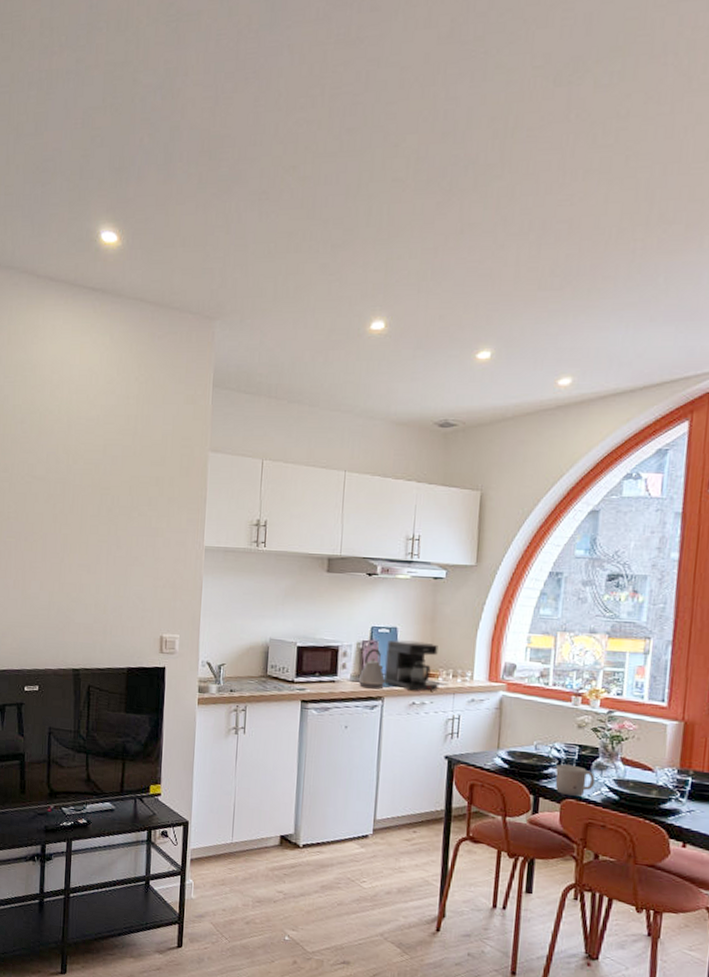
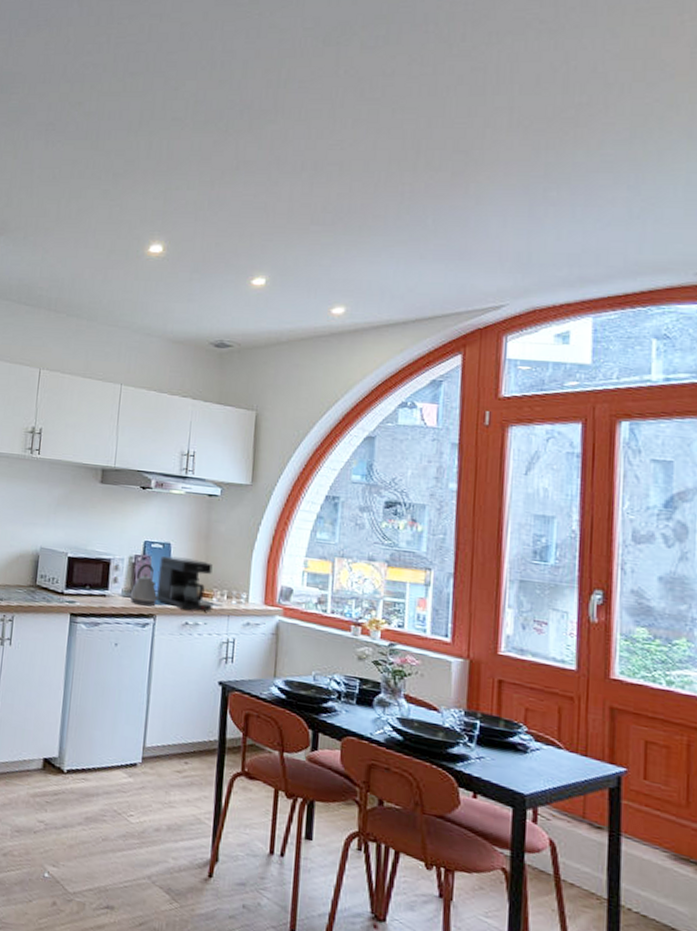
mug: present [555,764,596,797] -> none [335,697,378,735]

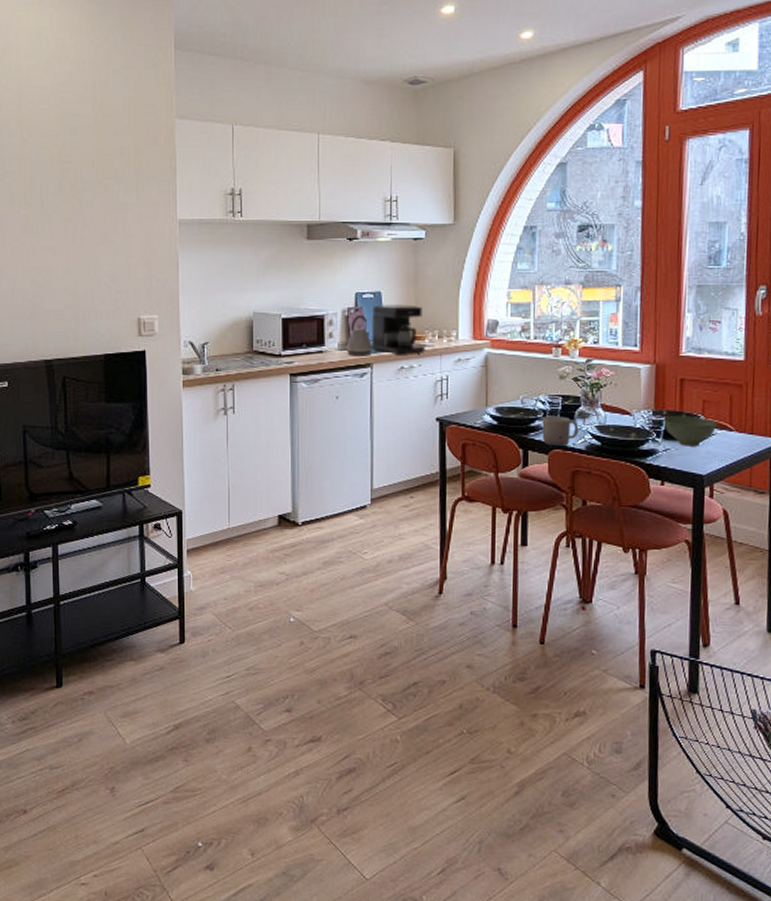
mug: none [335,697,378,735] -> present [542,415,579,447]
bowl: none [476,720,544,760] -> present [662,416,718,446]

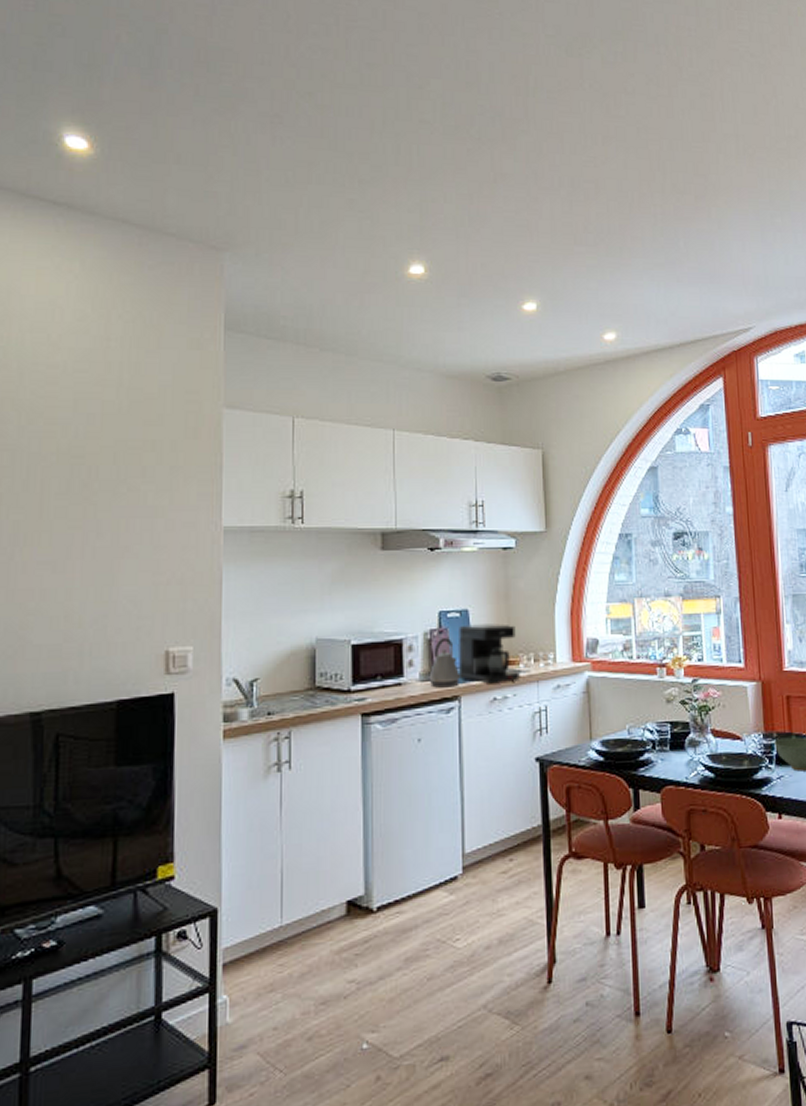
mug: present [542,415,579,447] -> none [651,745,691,783]

